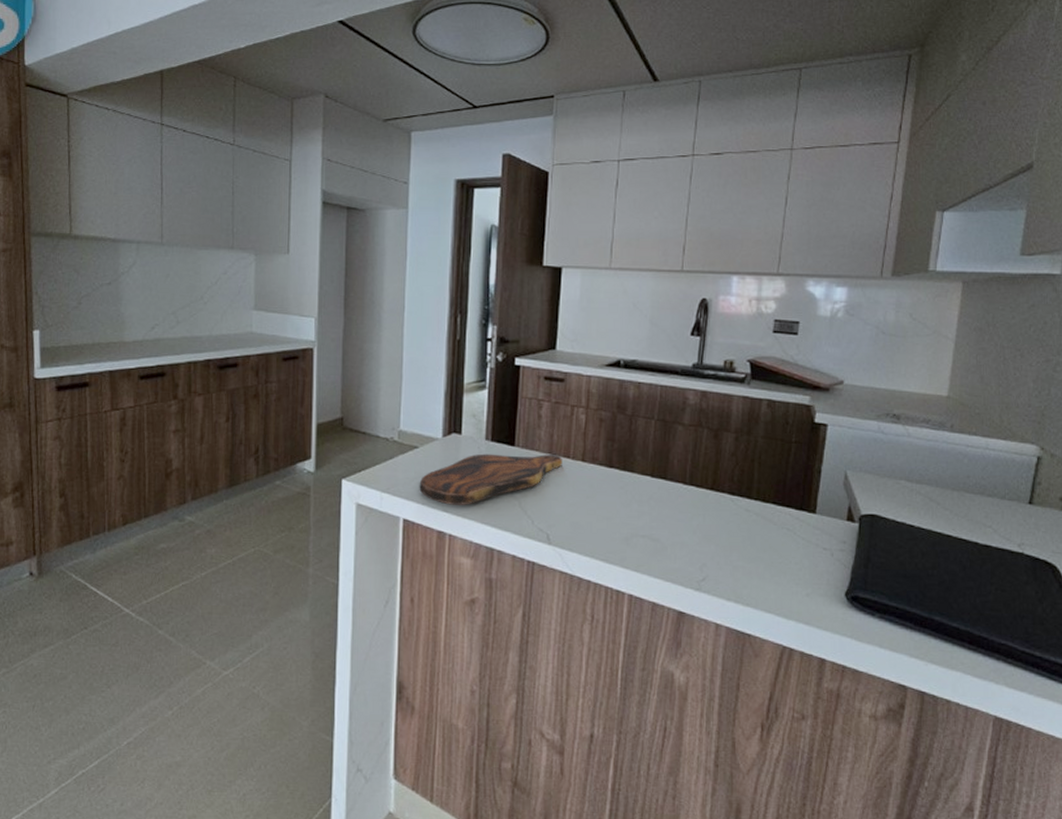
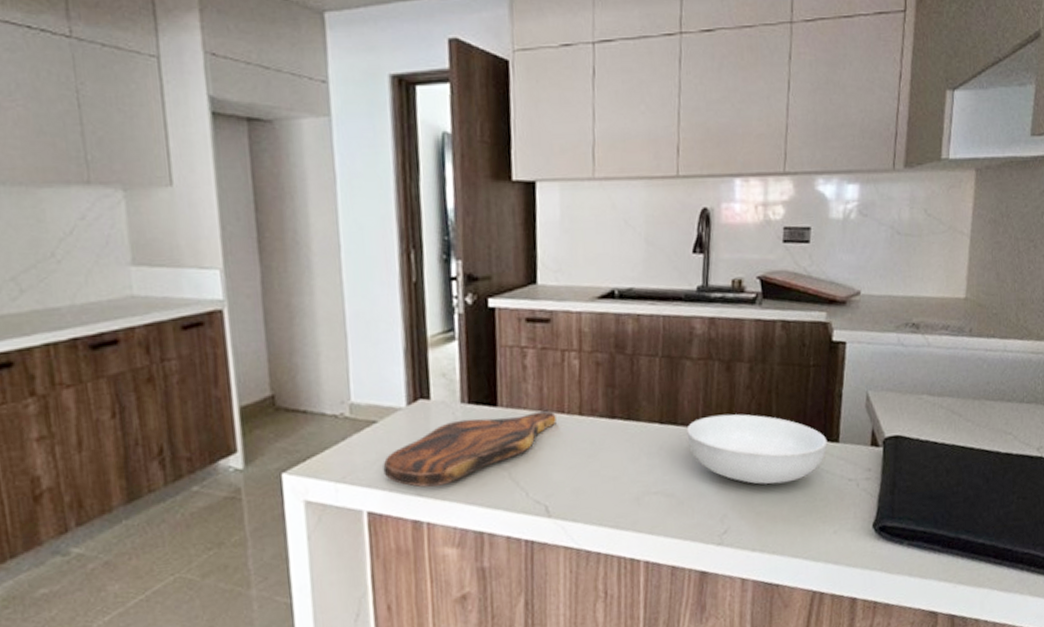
serving bowl: none [675,475,805,543] -> present [686,414,828,485]

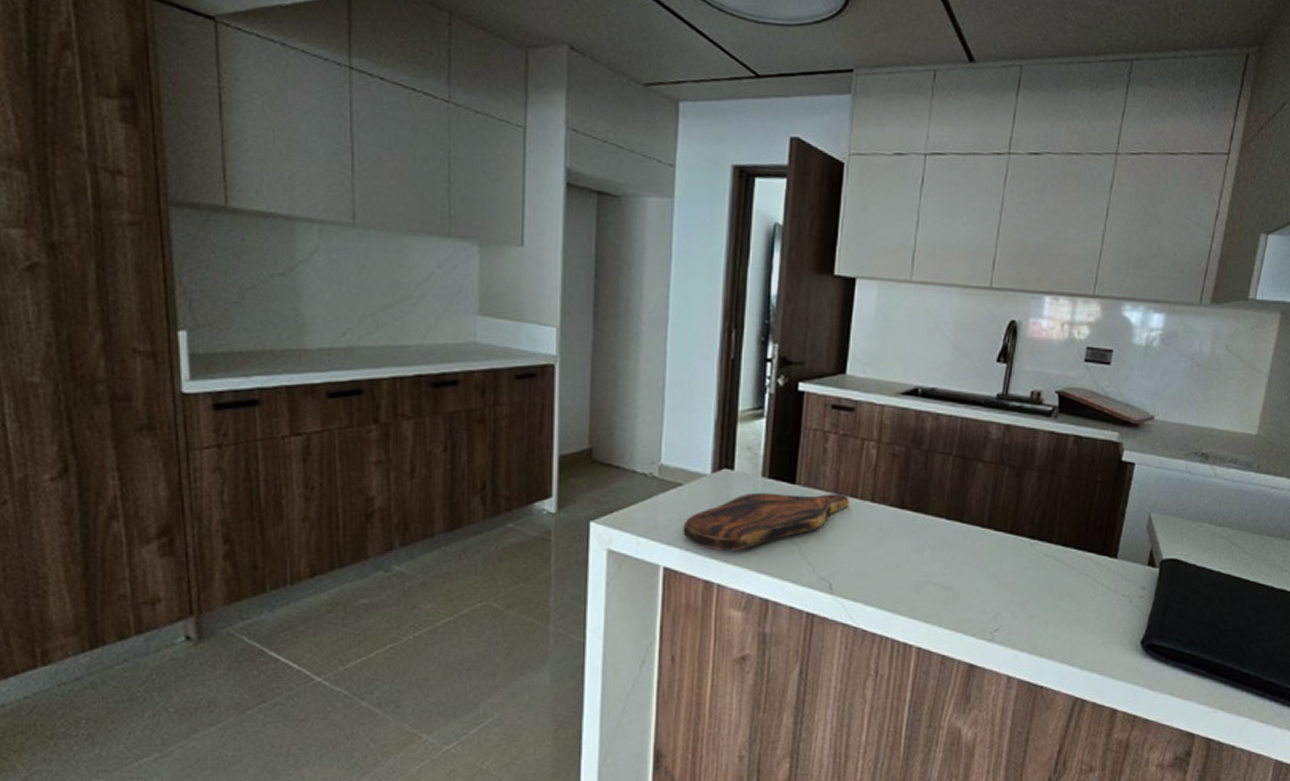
serving bowl: present [686,414,828,485] -> none [971,517,1106,590]

